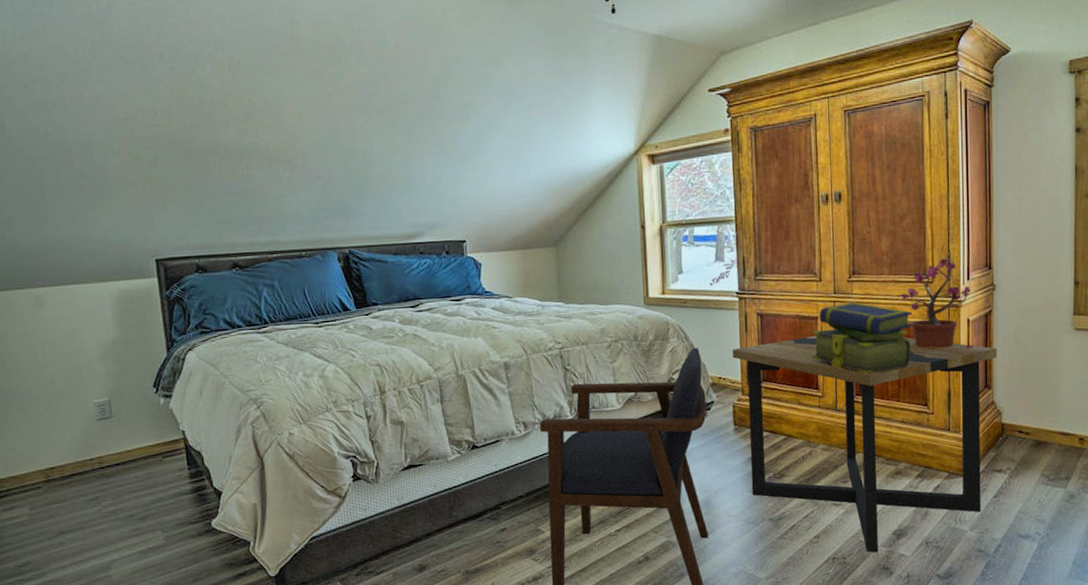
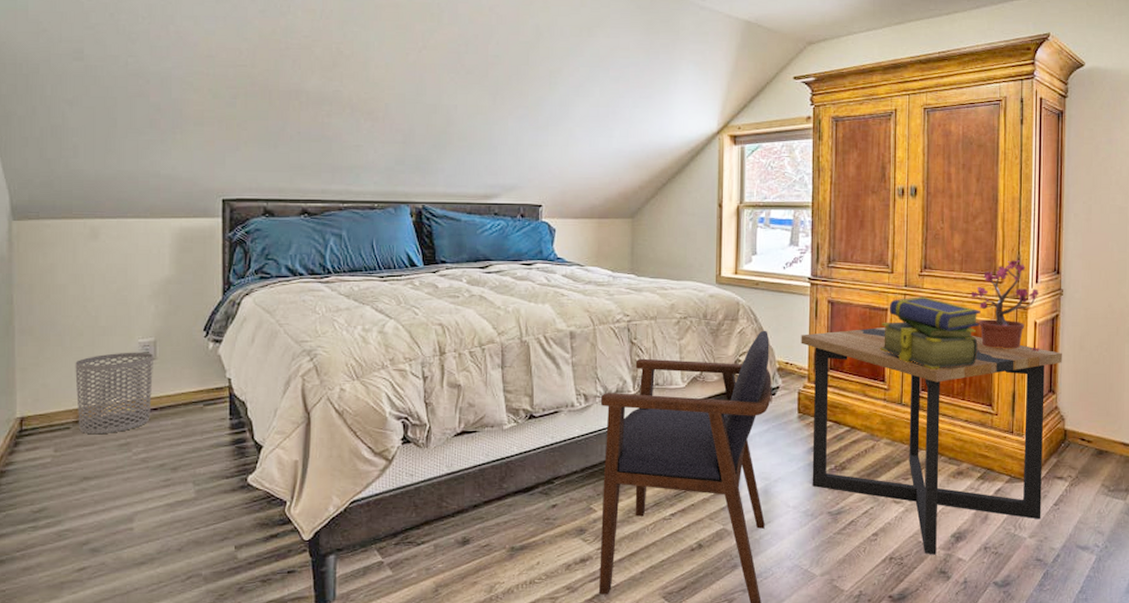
waste bin: none [37,411,114,492] -> present [75,352,153,435]

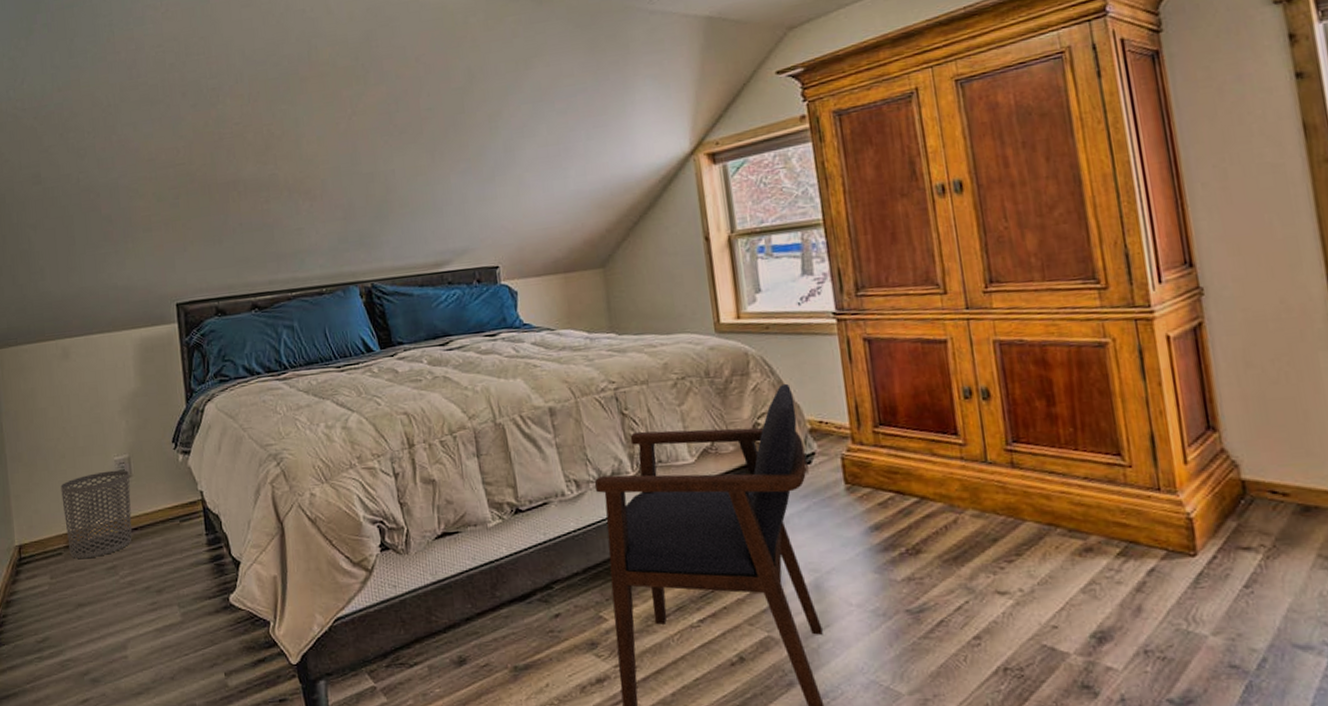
side table: present [801,328,1062,555] -> none [833,363,1227,663]
stack of books: present [880,296,981,369] -> none [941,319,1088,414]
potted plant: present [972,260,1040,351] -> none [1064,255,1181,378]

